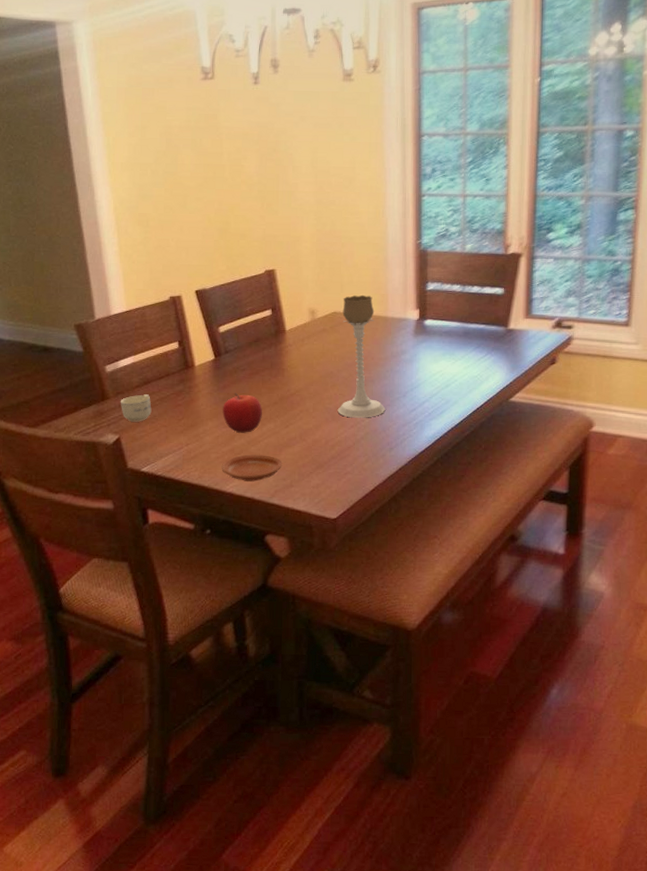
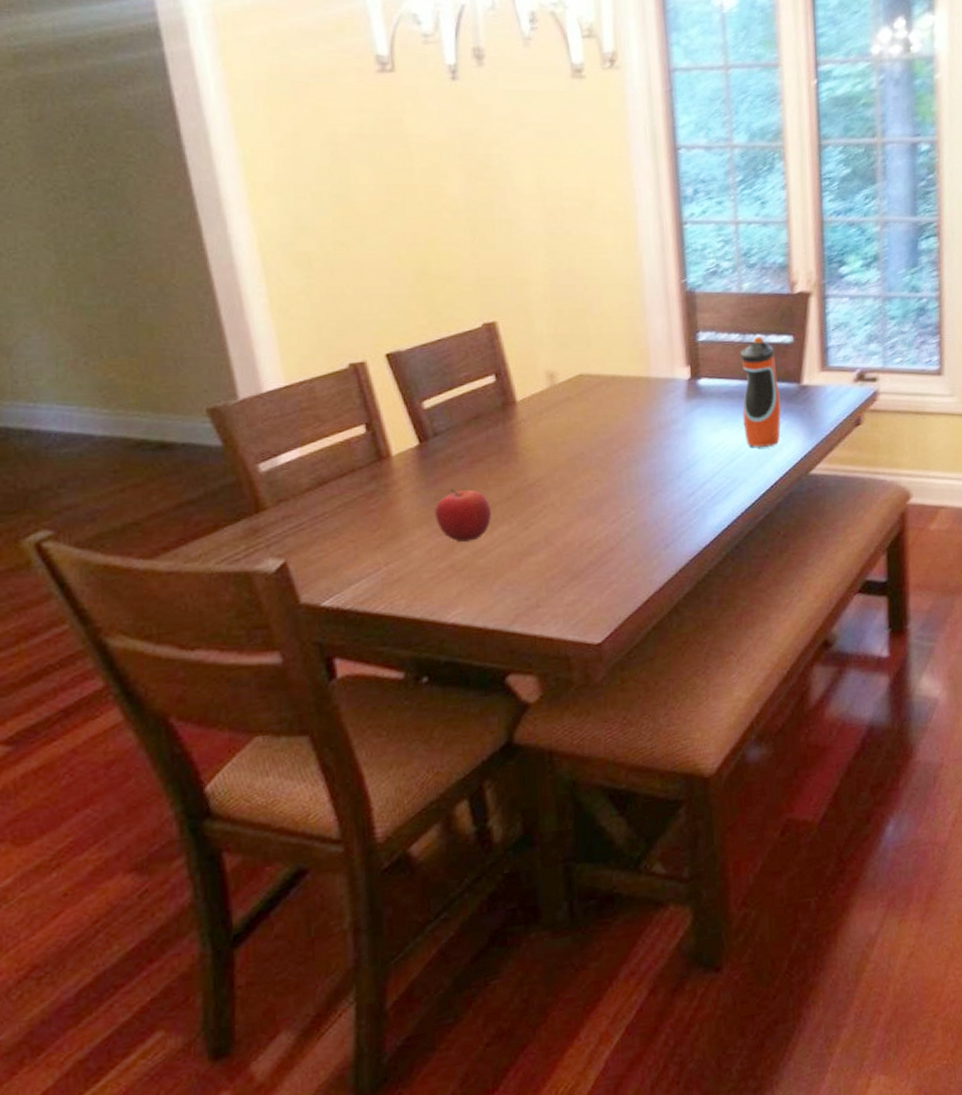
cup: present [120,394,152,422] -> none [283,499,332,539]
plate: present [221,454,282,482] -> none [438,568,524,606]
candle holder: present [337,294,386,418] -> none [590,350,656,510]
water bottle: none [458,288,490,377] -> present [740,337,781,447]

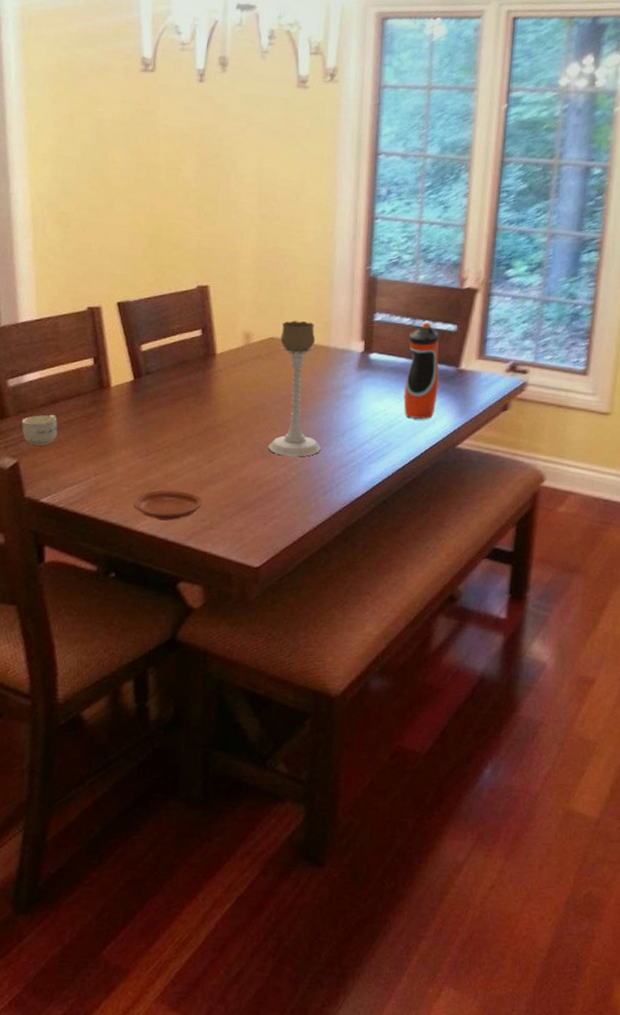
cup: none [283,499,332,539] -> present [21,415,58,446]
fruit: present [435,489,491,542] -> none [138,420,184,466]
plate: none [438,568,524,606] -> present [132,490,203,521]
candle holder: none [590,350,656,510] -> present [268,320,321,457]

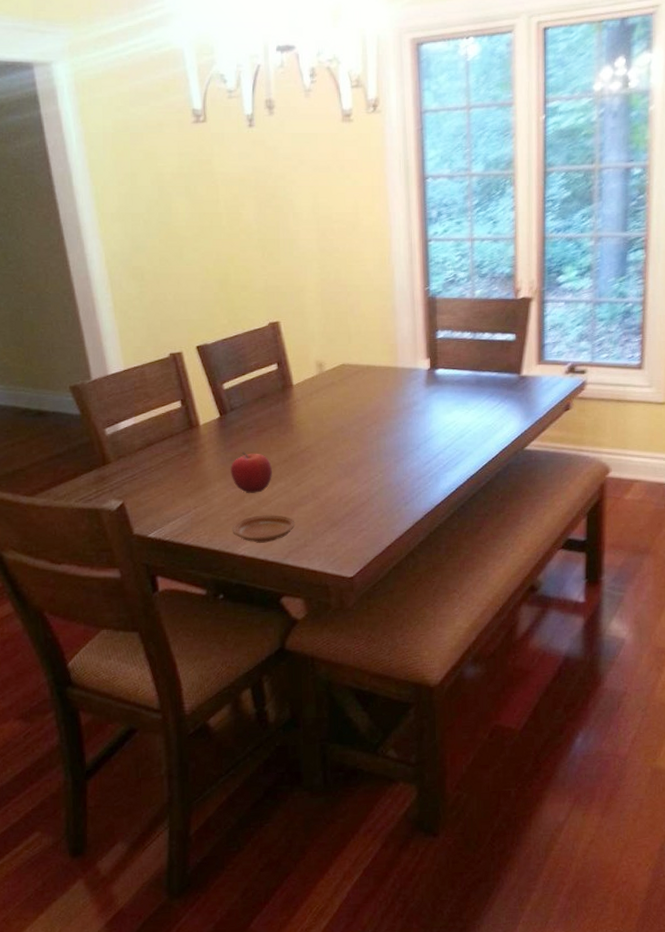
cup: present [21,415,58,446] -> none [122,457,156,486]
fruit: none [138,420,184,466] -> present [230,452,272,493]
candle holder: present [268,320,321,457] -> none [350,345,399,473]
water bottle: present [403,322,439,419] -> none [471,335,503,426]

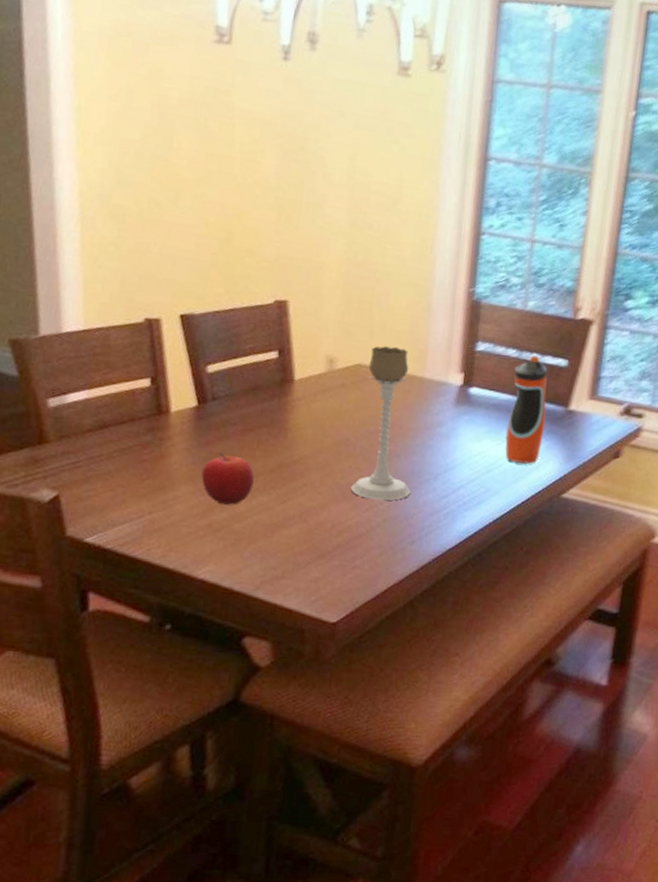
plate: present [232,515,295,543] -> none [193,532,274,568]
candle holder: none [350,345,399,473] -> present [350,346,411,501]
water bottle: none [471,335,503,426] -> present [505,355,548,464]

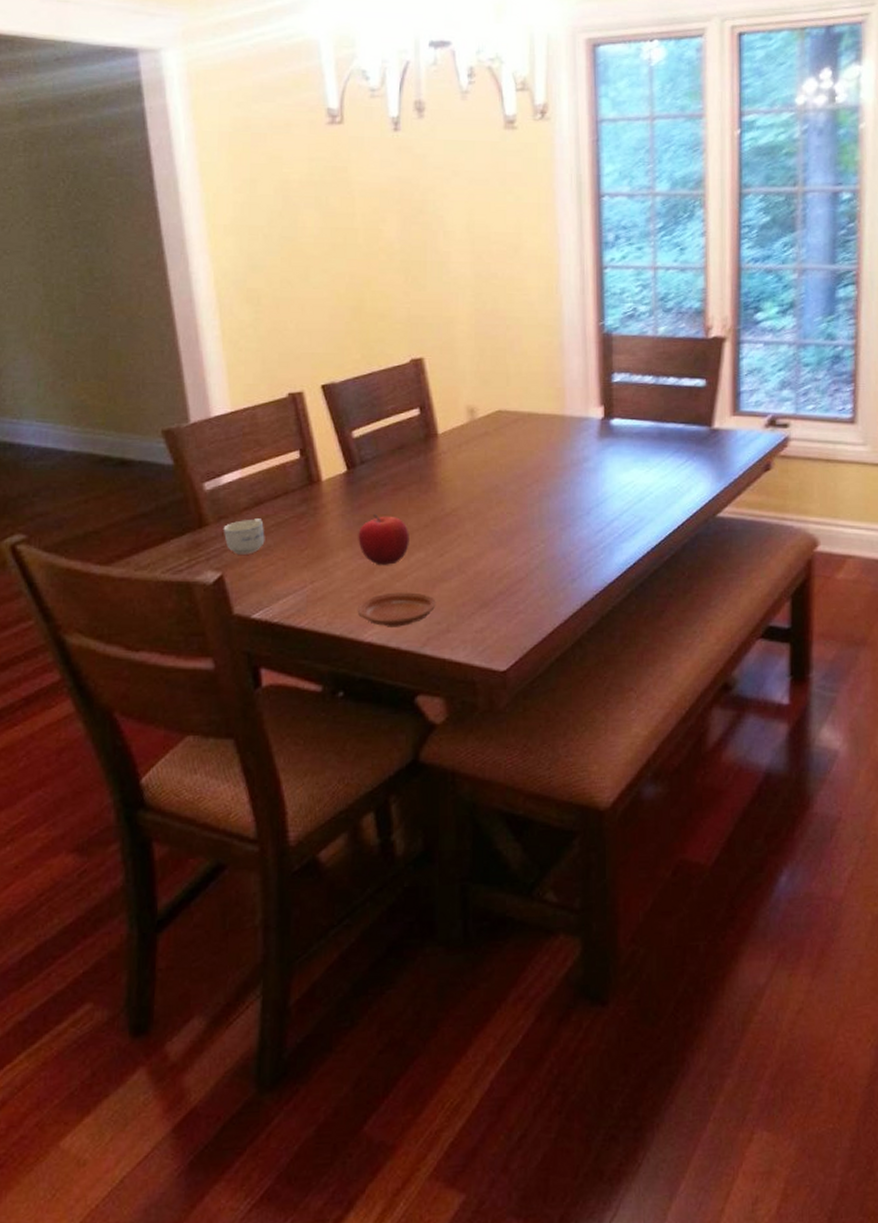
cup: none [63,441,107,477] -> present [223,519,265,555]
plate: none [193,532,274,568] -> present [357,592,436,627]
candle holder: present [350,346,411,501] -> none [505,388,565,542]
water bottle: present [505,355,548,464] -> none [653,380,691,488]

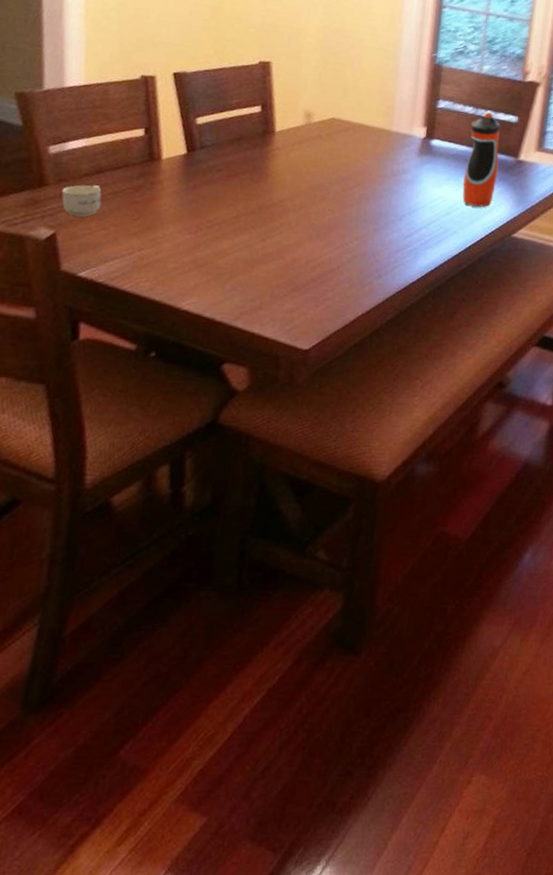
plate: present [357,592,436,627] -> none [178,268,253,300]
fruit: present [358,514,409,565] -> none [188,195,237,243]
water bottle: none [653,380,691,488] -> present [462,112,500,207]

